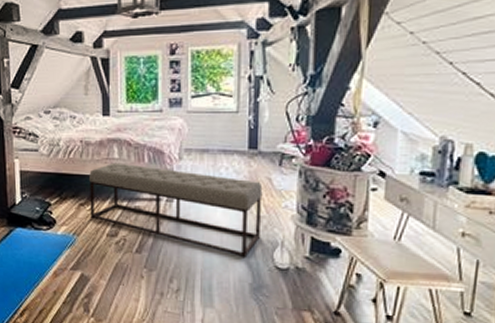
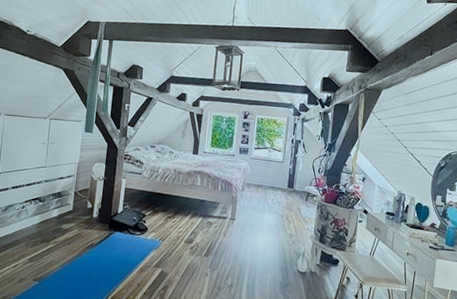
bench: present [89,162,263,258] -> none [174,188,295,264]

